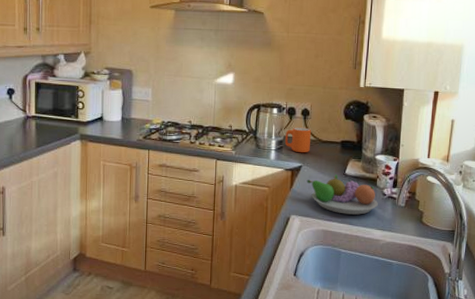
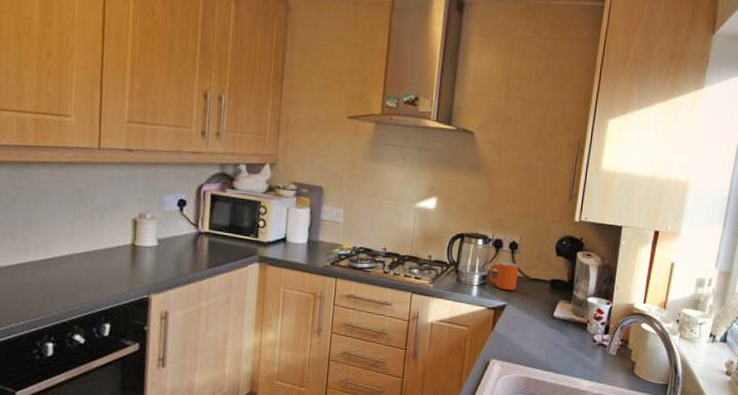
fruit bowl: present [306,174,378,215] -> none [510,315,587,362]

